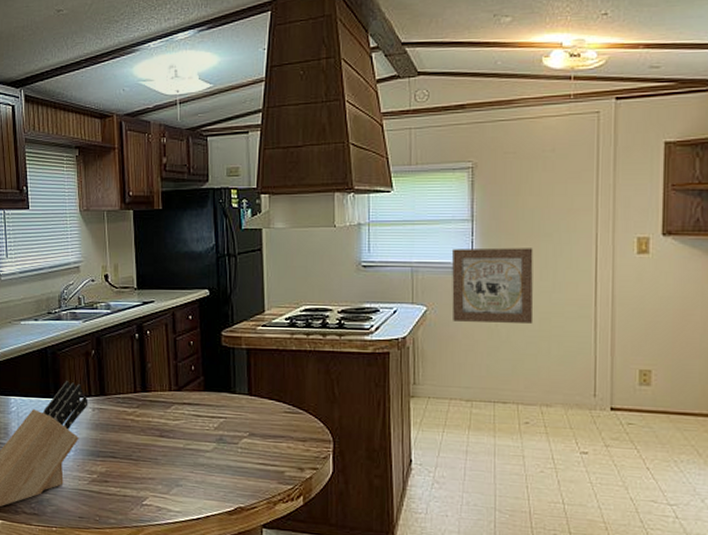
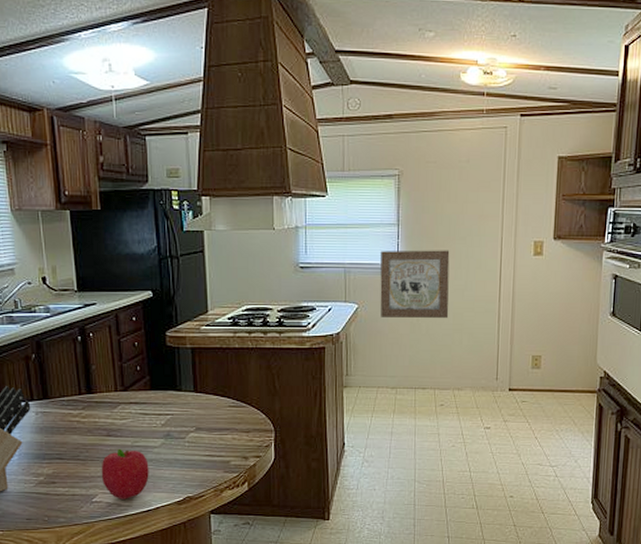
fruit: none [152,450,200,505] -> present [101,448,149,500]

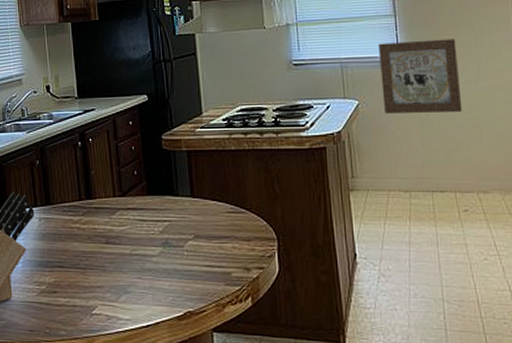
fruit: present [101,448,149,500] -> none [100,256,148,313]

